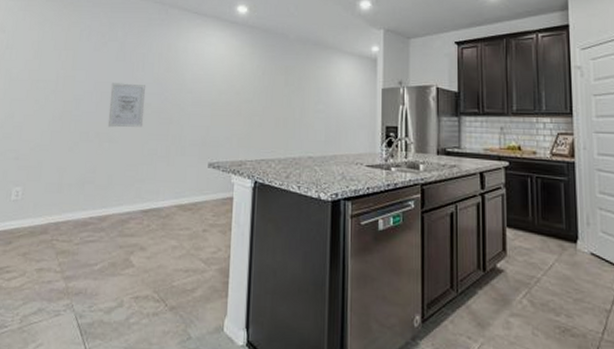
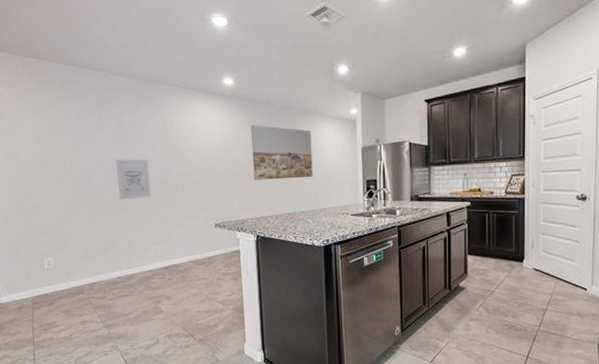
wall art: none [258,56,327,119] -> present [251,125,313,180]

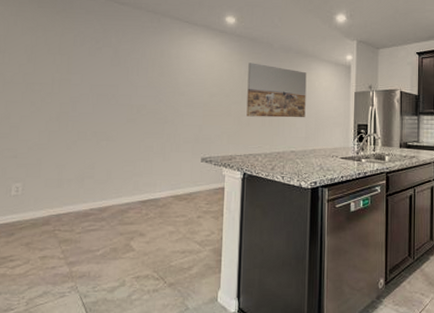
wall art: present [115,159,152,200] -> none [104,86,141,127]

